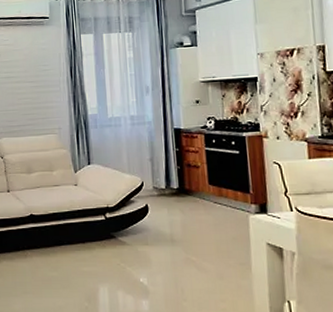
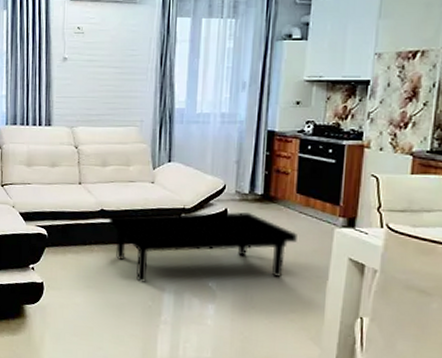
coffee table: none [38,206,216,283] -> present [108,211,297,282]

